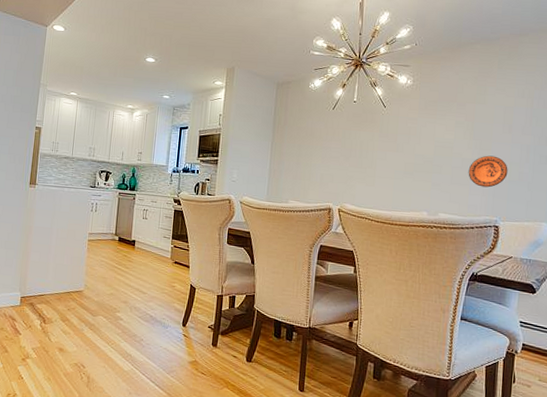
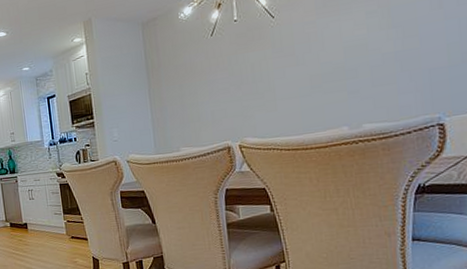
decorative plate: present [468,155,508,188] -> none [392,41,446,82]

